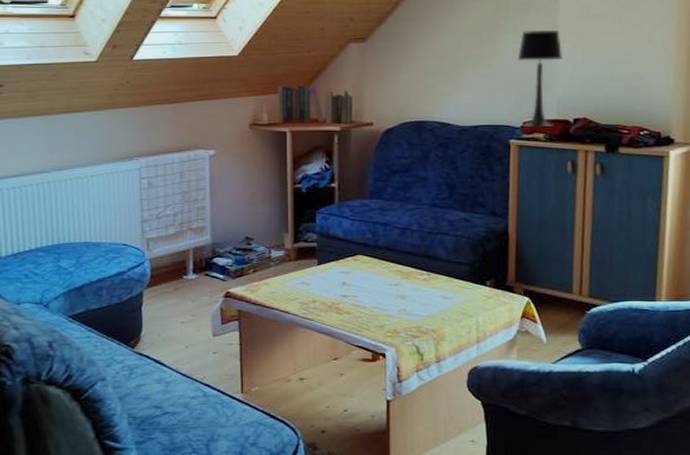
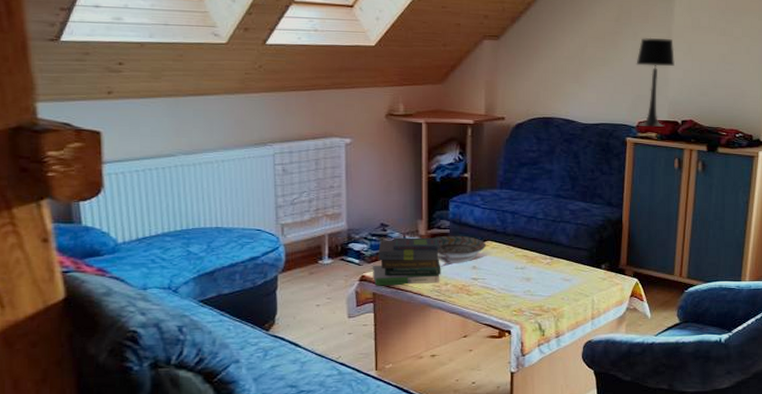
books: none [237,251,309,303] -> present [372,237,441,286]
books: present [278,84,324,124] -> none [414,76,459,116]
decorative bowl: none [298,249,356,280] -> present [432,235,486,264]
books: present [324,90,353,123] -> none [459,84,486,117]

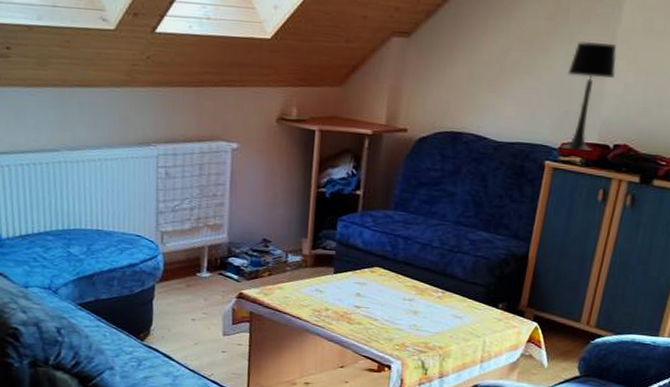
books: present [372,237,441,286] -> none [250,255,324,308]
decorative bowl: present [432,235,486,264] -> none [316,257,373,290]

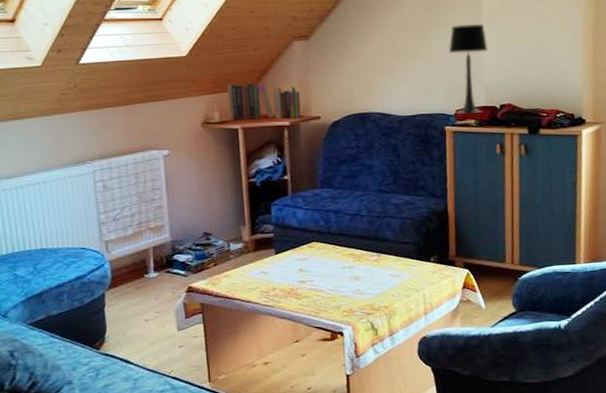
books: none [307,77,357,125] -> present [227,81,274,121]
books: none [356,89,389,128] -> present [273,86,301,119]

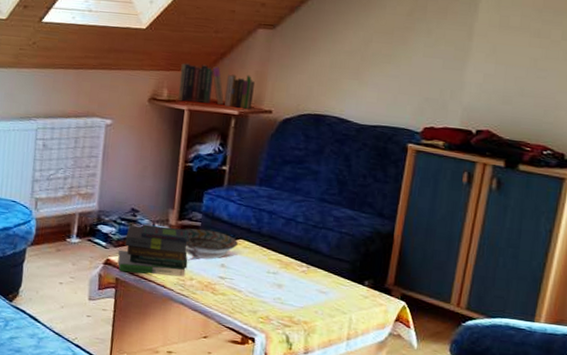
books: none [198,242,268,296] -> present [117,224,190,277]
decorative bowl: none [256,238,311,269] -> present [182,228,238,260]
table lamp: present [448,24,488,115] -> none [423,35,475,136]

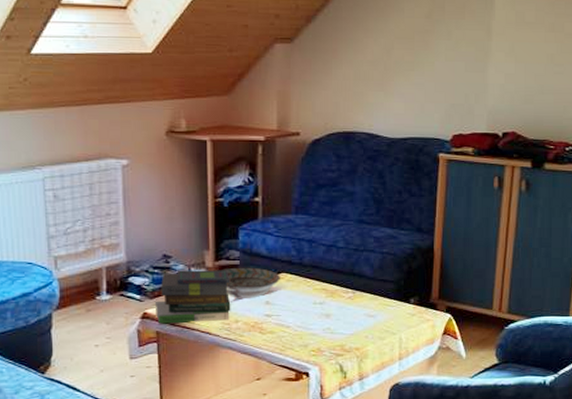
books: present [177,62,224,106] -> none [197,87,248,132]
books: present [223,74,255,109] -> none [247,95,278,133]

